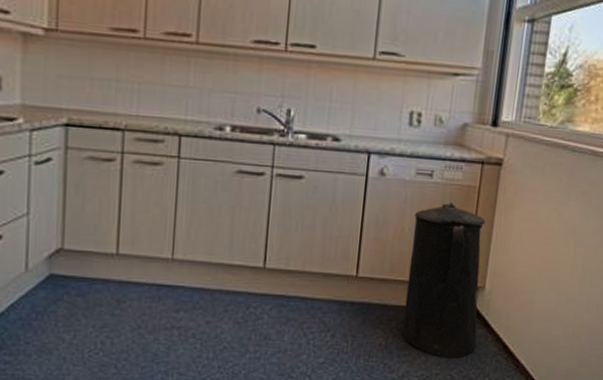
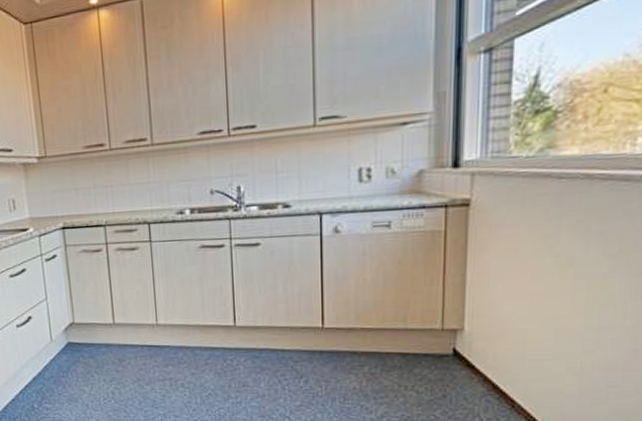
trash can: present [402,203,486,357] -> none [376,250,461,398]

